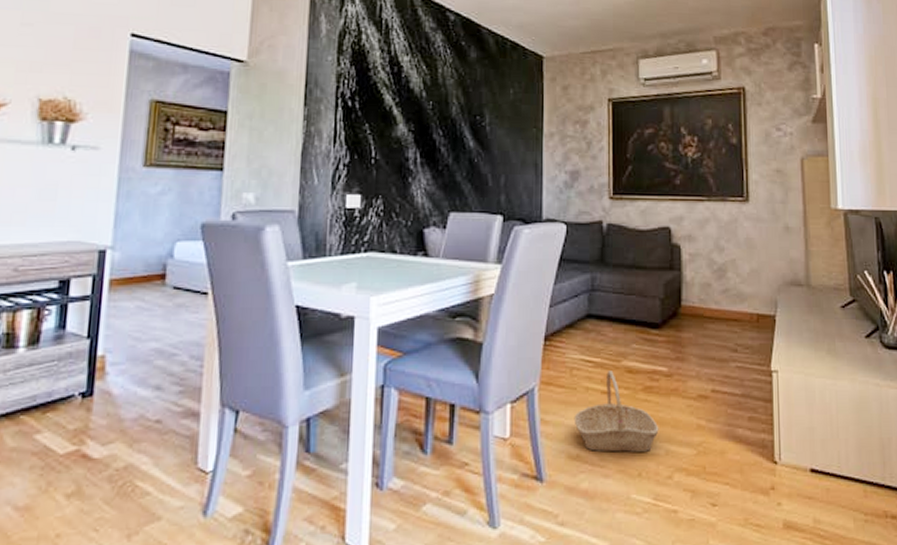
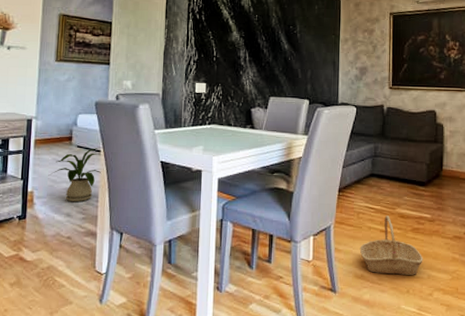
house plant: none [130,288,210,369] -> present [49,147,102,202]

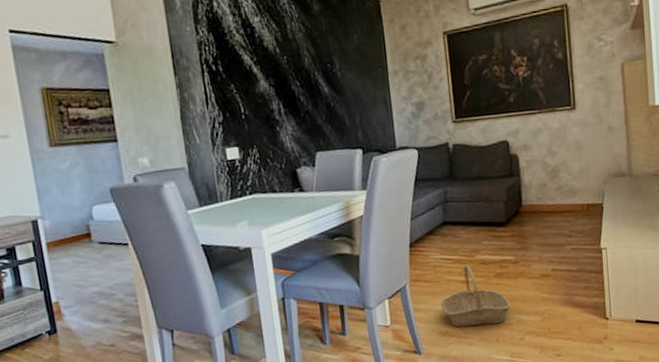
house plant: present [49,147,102,202] -> none [73,240,134,307]

